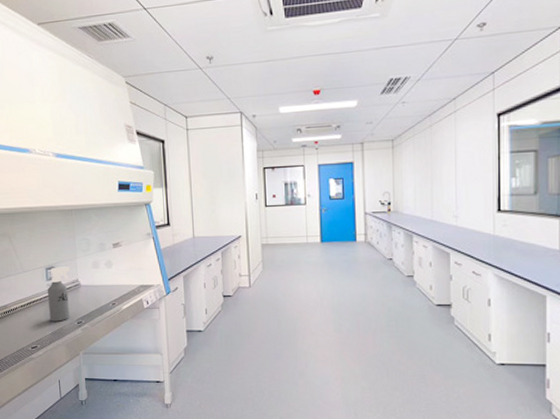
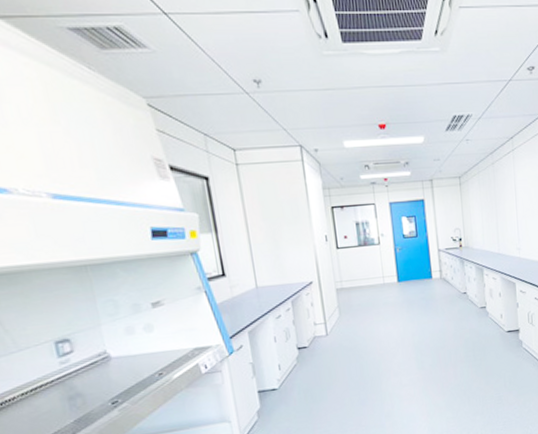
spray bottle: present [48,267,70,322] -> none [61,336,99,407]

